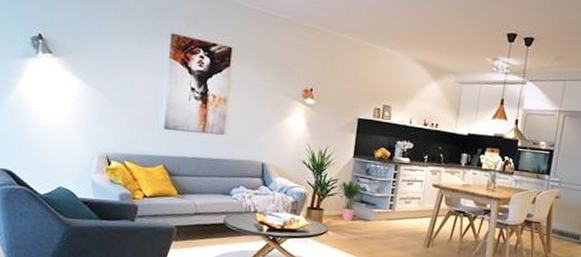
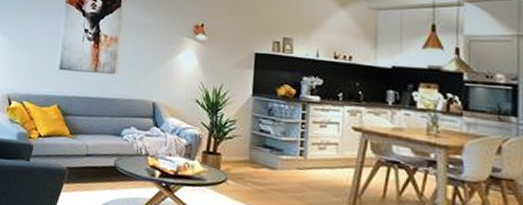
potted plant: present [338,179,366,222] -> none [237,121,269,170]

